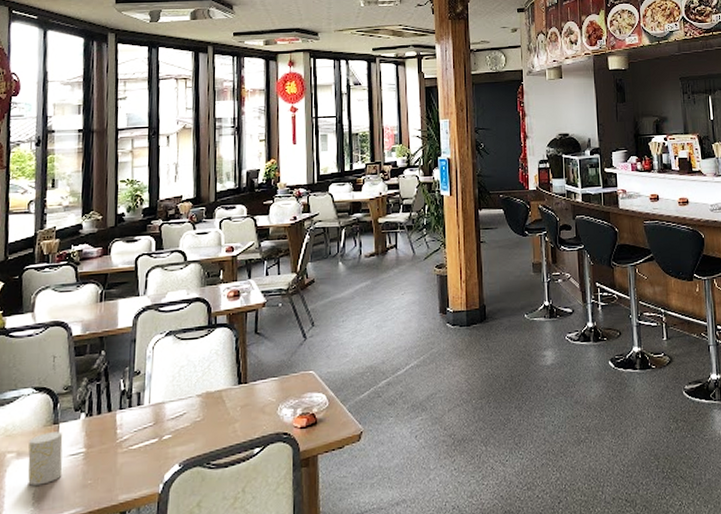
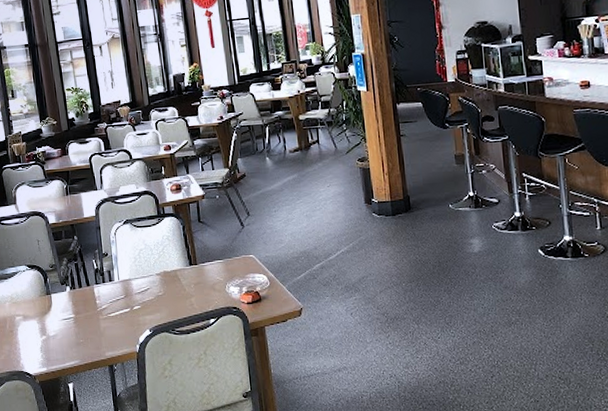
cup: present [28,431,63,486] -> none [31,301,60,342]

